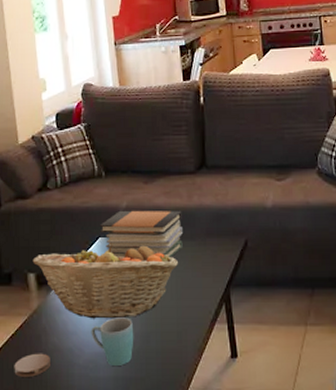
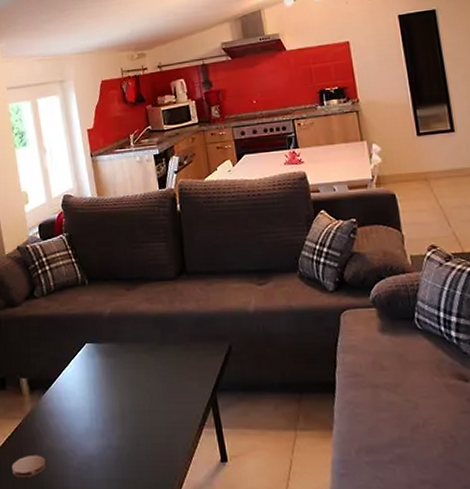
fruit basket: present [32,241,178,319] -> none [24,347,163,422]
mug: present [91,317,134,367] -> none [82,421,125,469]
book stack: present [99,210,183,258] -> none [85,316,167,363]

